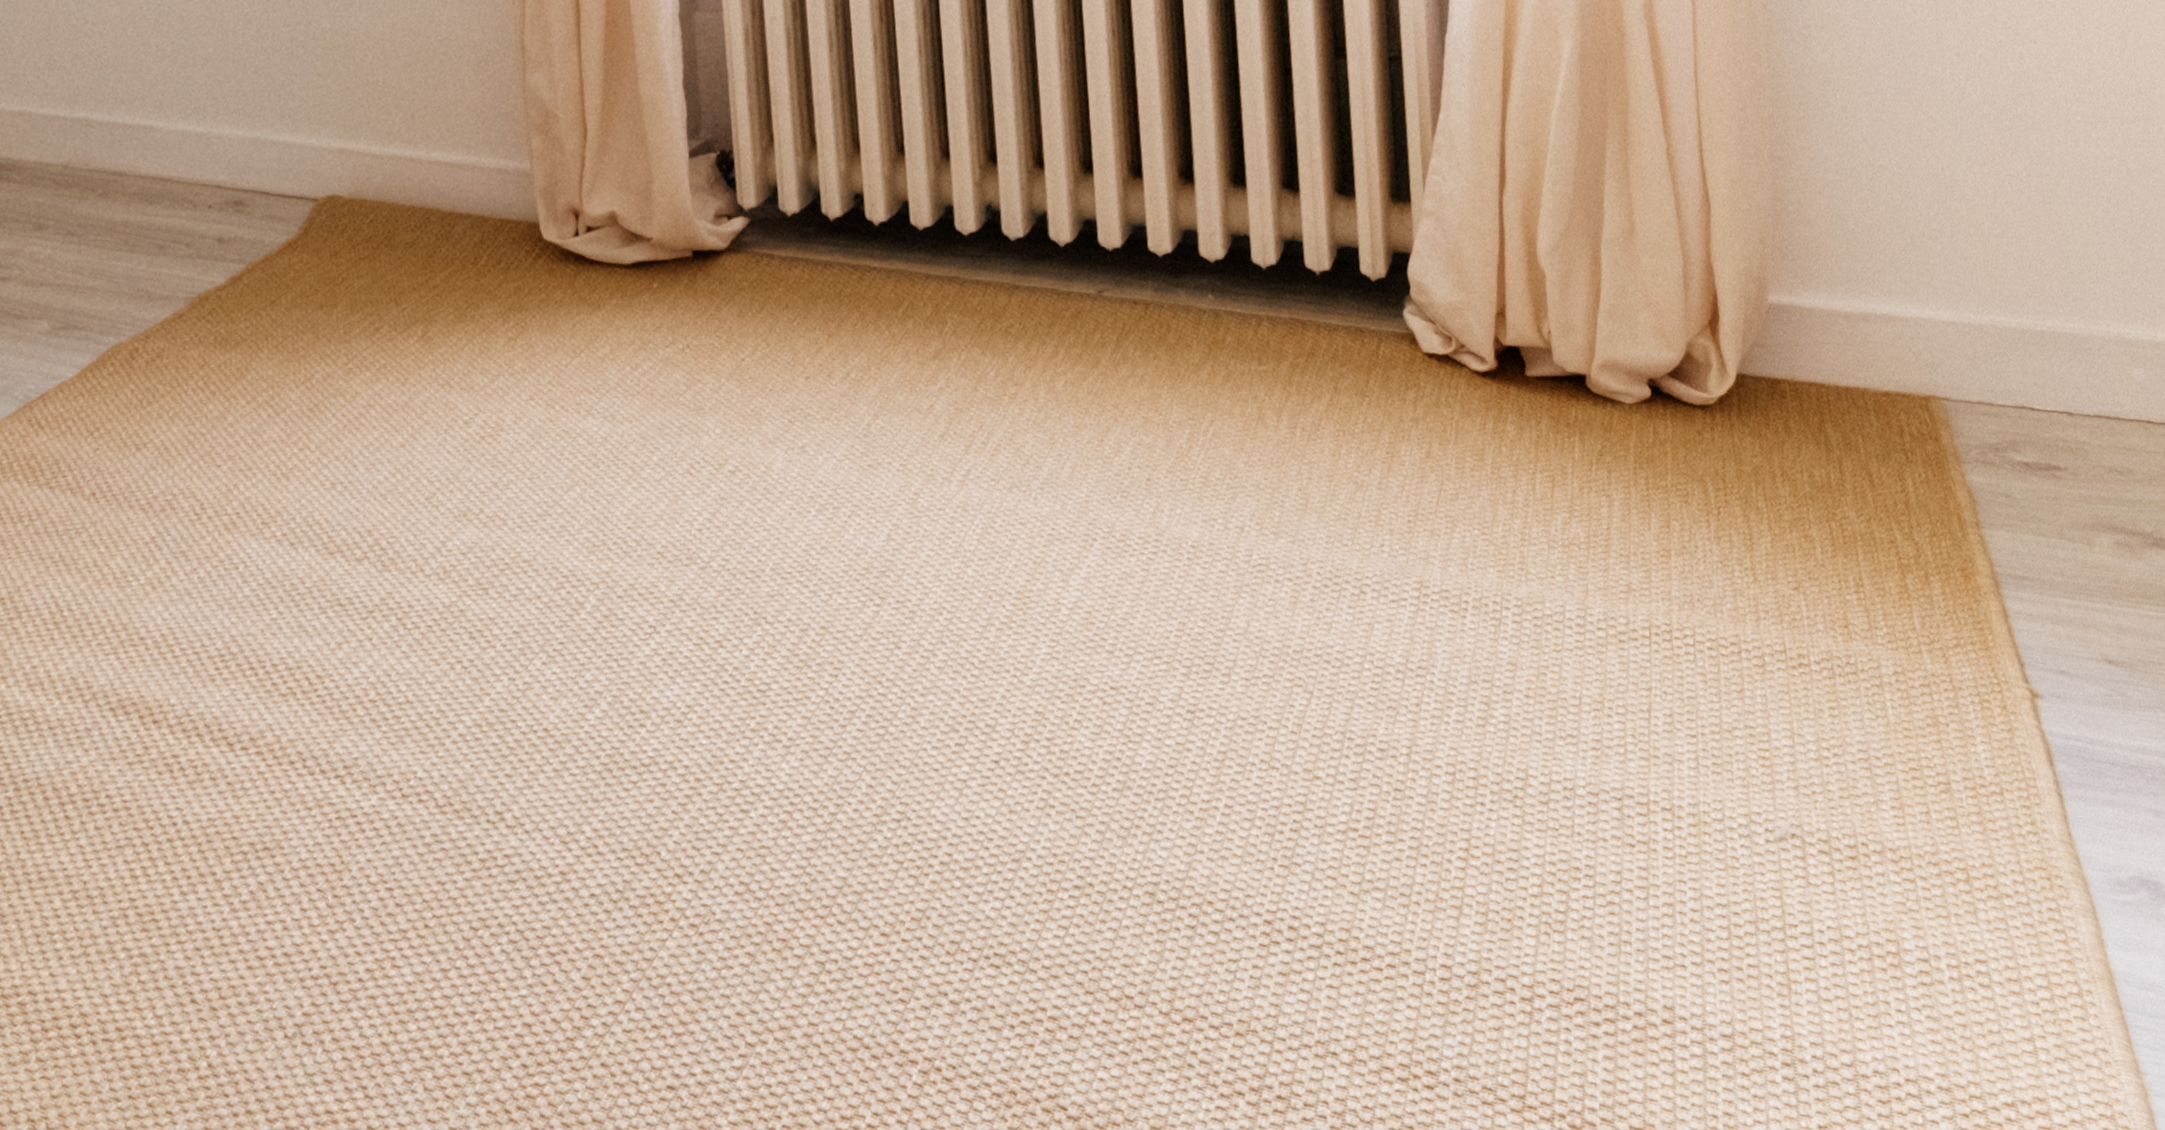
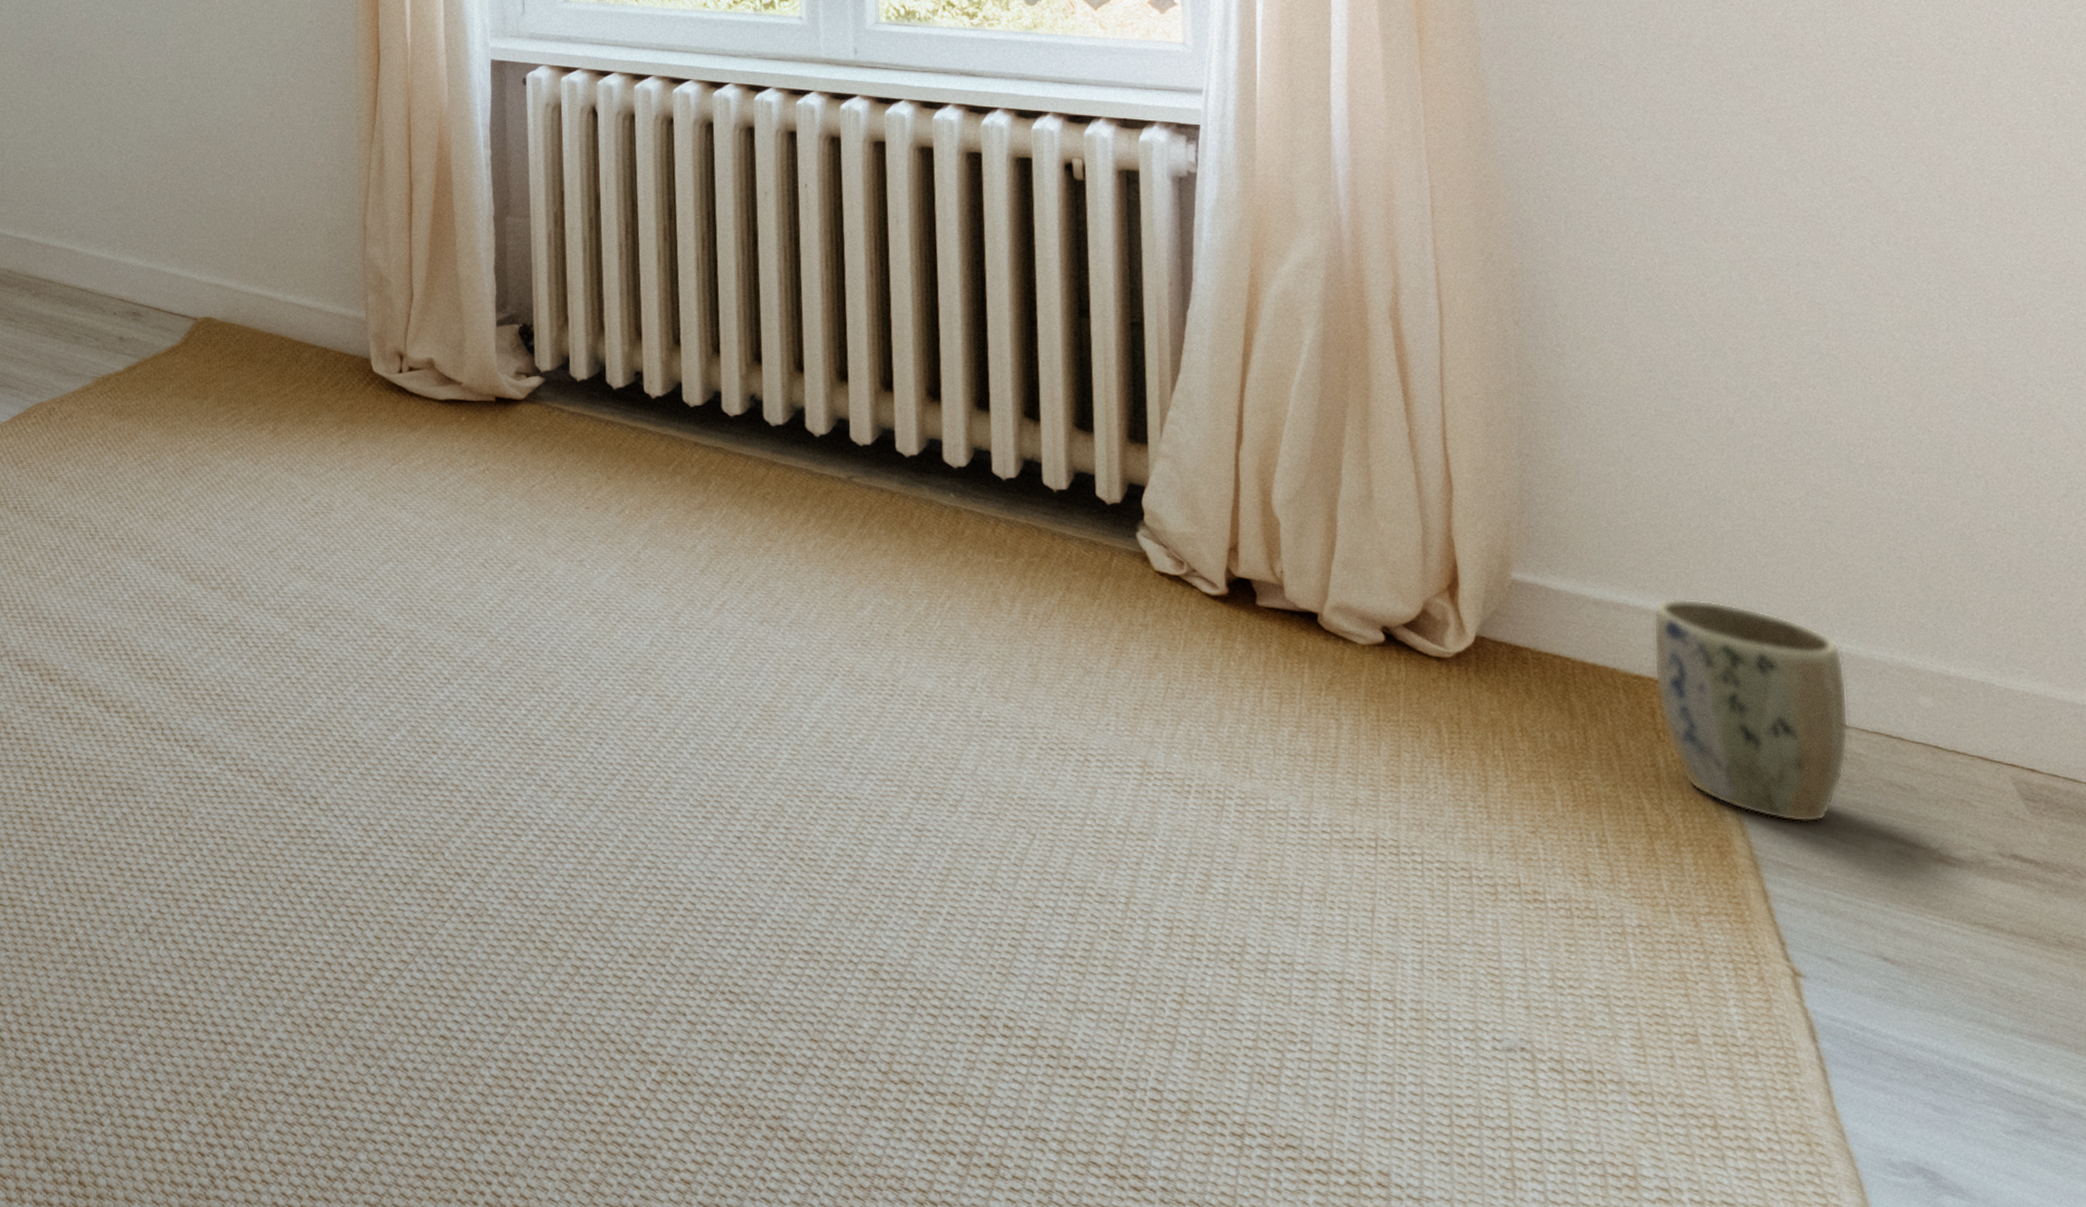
plant pot: none [1899,295,2074,529] -> present [1653,598,1849,823]

